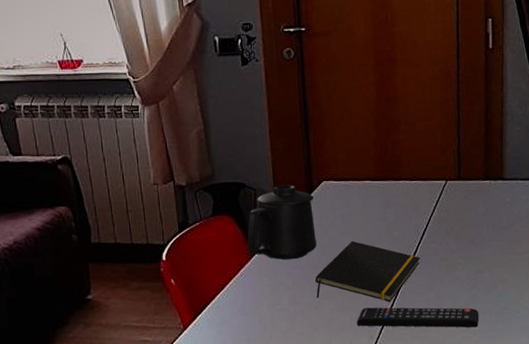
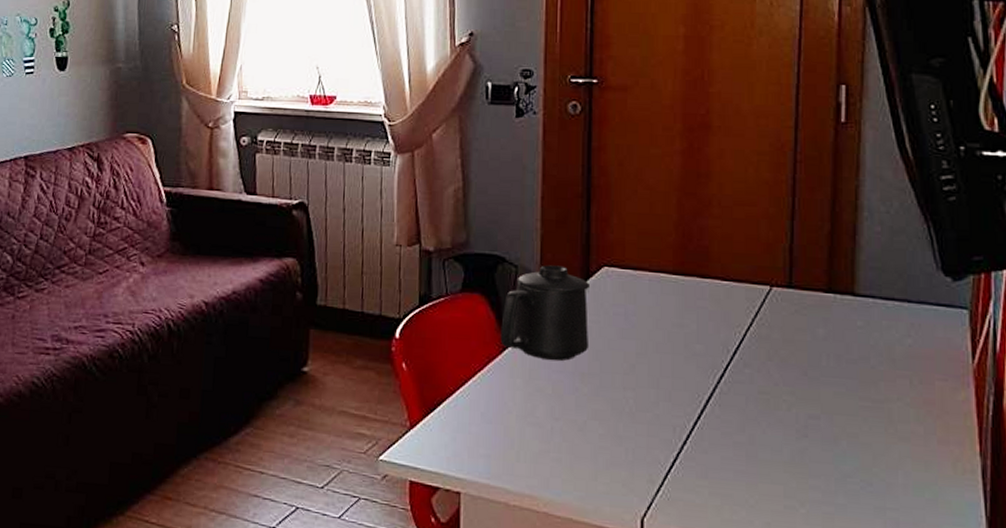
notepad: present [315,240,420,302] -> none [582,348,728,438]
remote control: present [356,307,479,328] -> none [633,440,810,495]

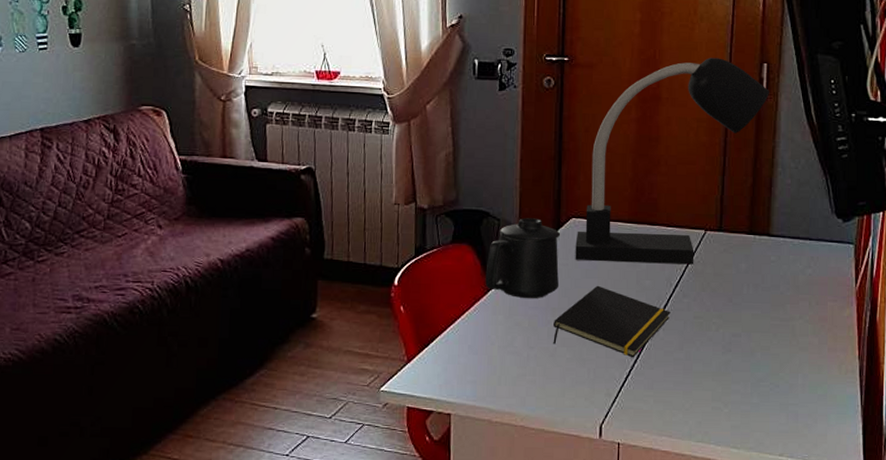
notepad: none [582,348,728,438] -> present [553,285,671,358]
desk lamp: none [608,78,849,328] -> present [575,57,769,265]

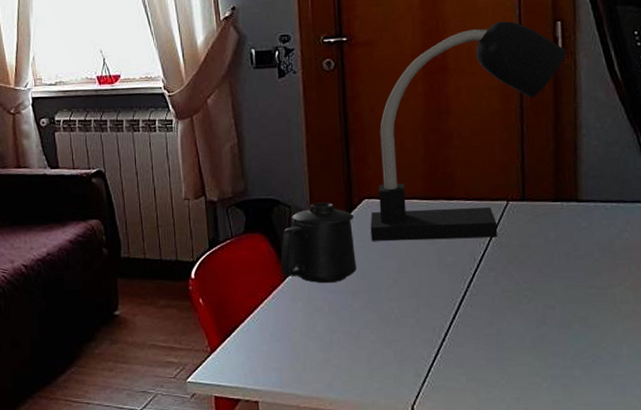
notepad: present [553,285,671,358] -> none [354,265,477,337]

